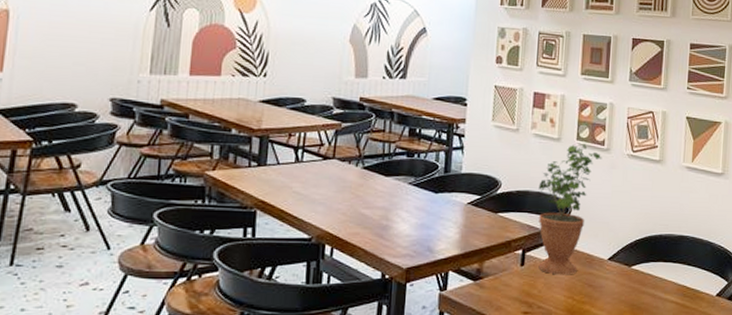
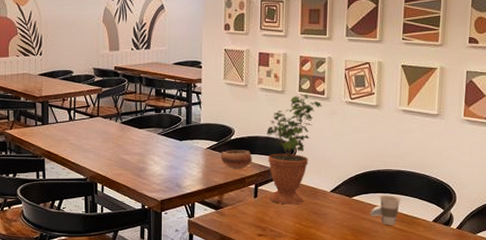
bowl: none [483,206,521,230] -> present [221,150,252,169]
cup: none [650,264,684,300] -> present [370,194,401,225]

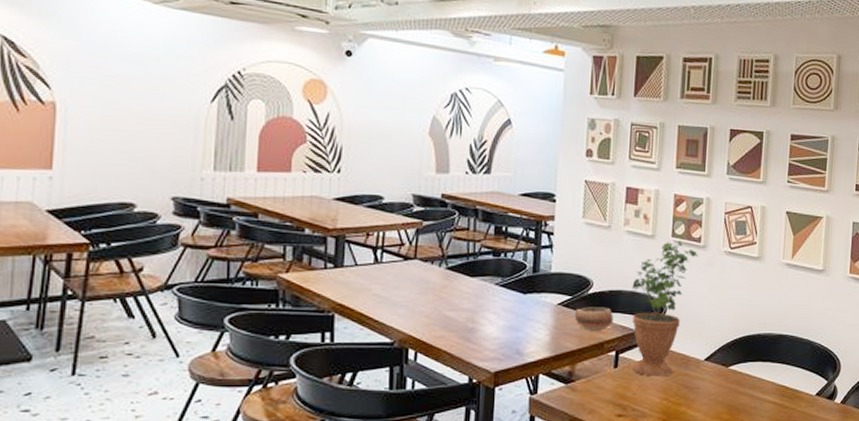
cup: present [370,194,401,225] -> none [748,363,783,400]

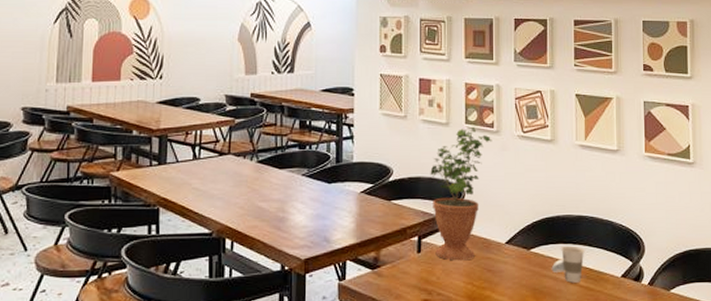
bowl: present [574,307,614,331] -> none [377,194,414,217]
cup: none [748,363,783,400] -> present [551,245,585,283]

